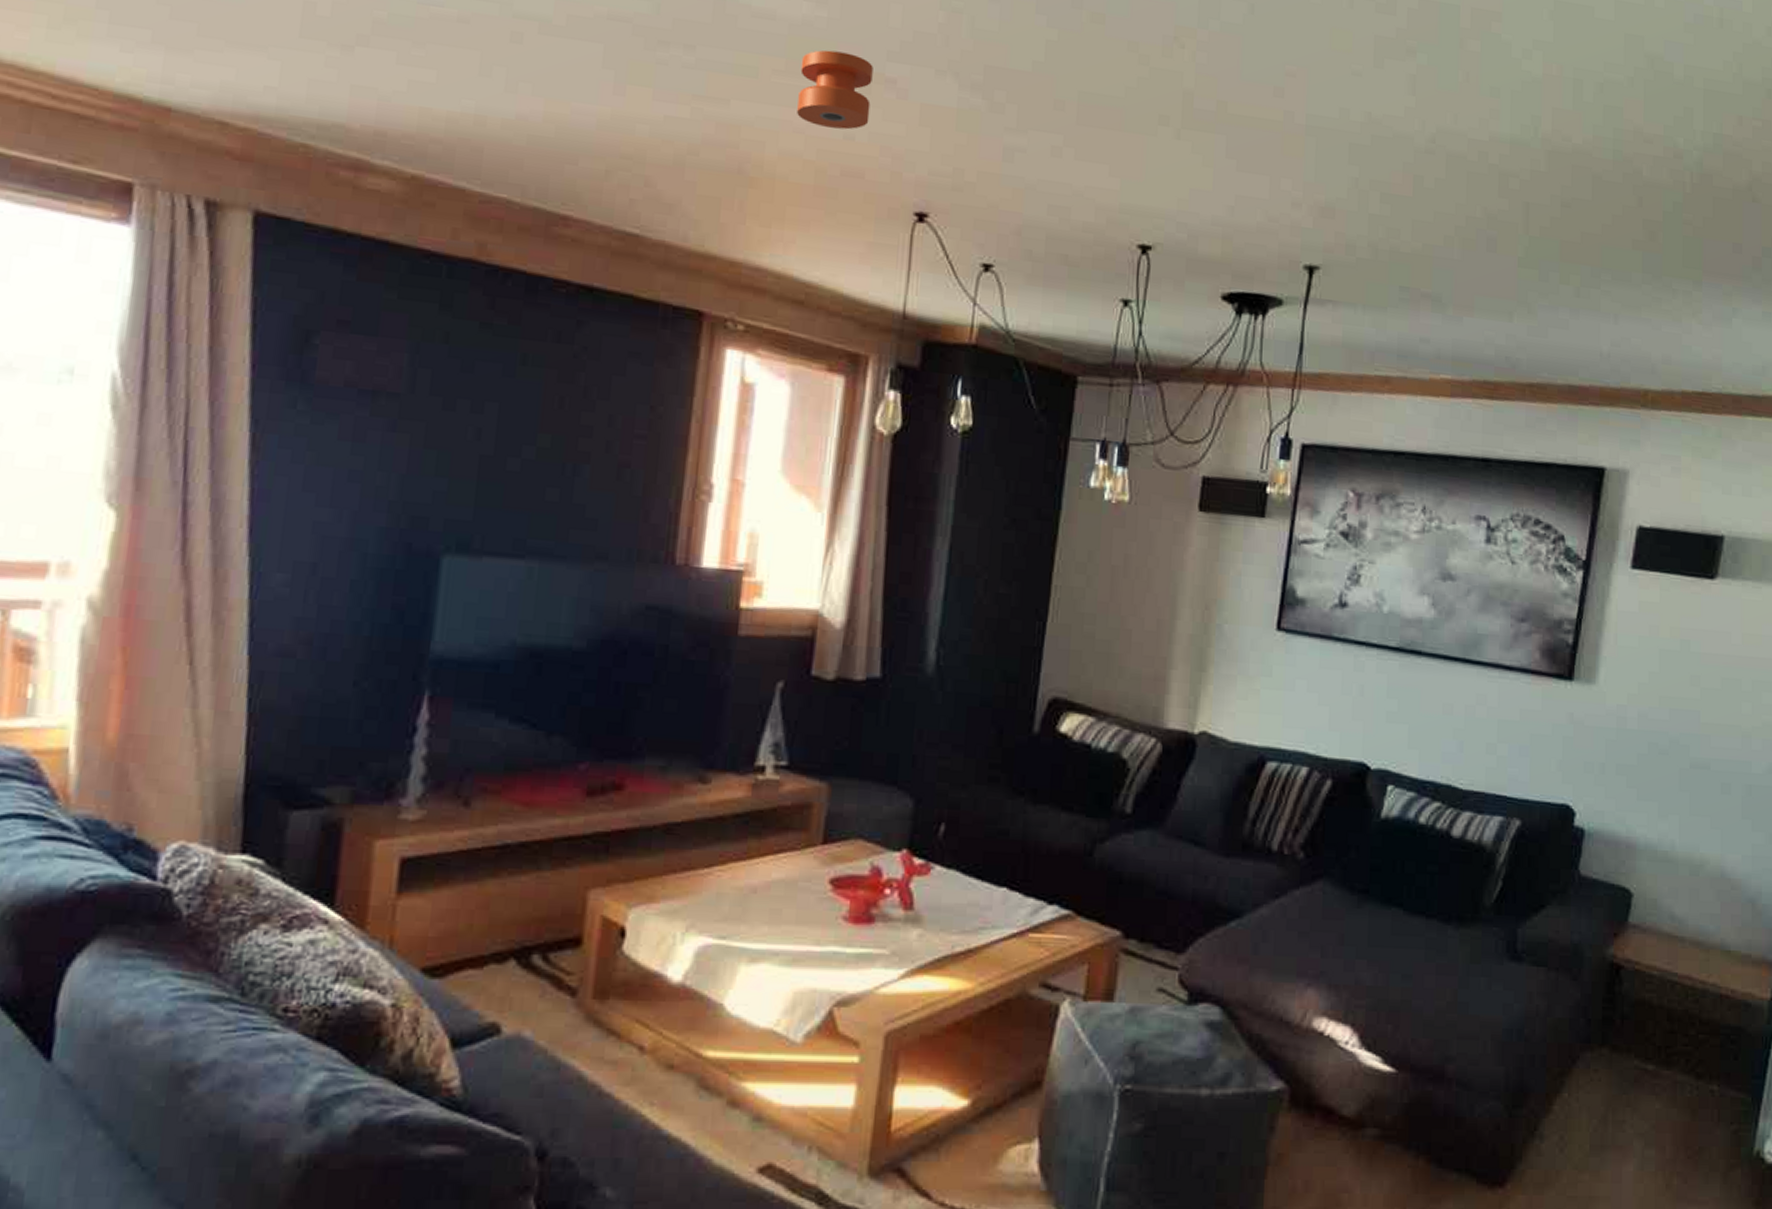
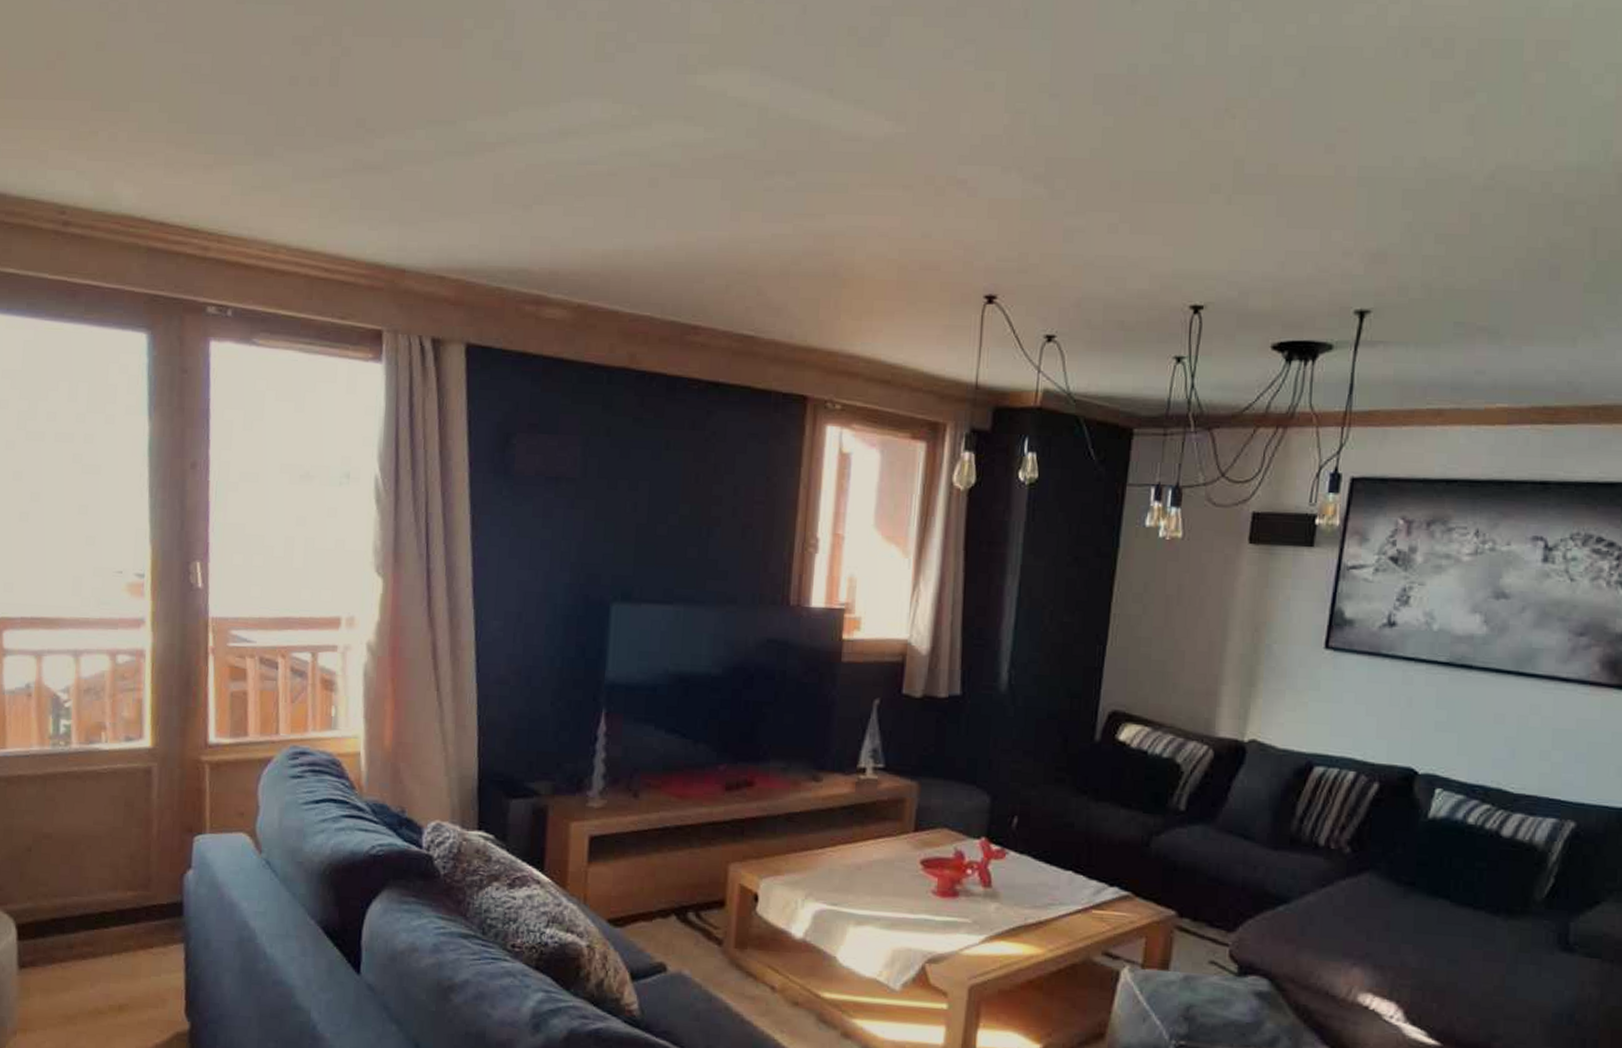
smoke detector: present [797,50,873,130] -> none [881,161,947,229]

